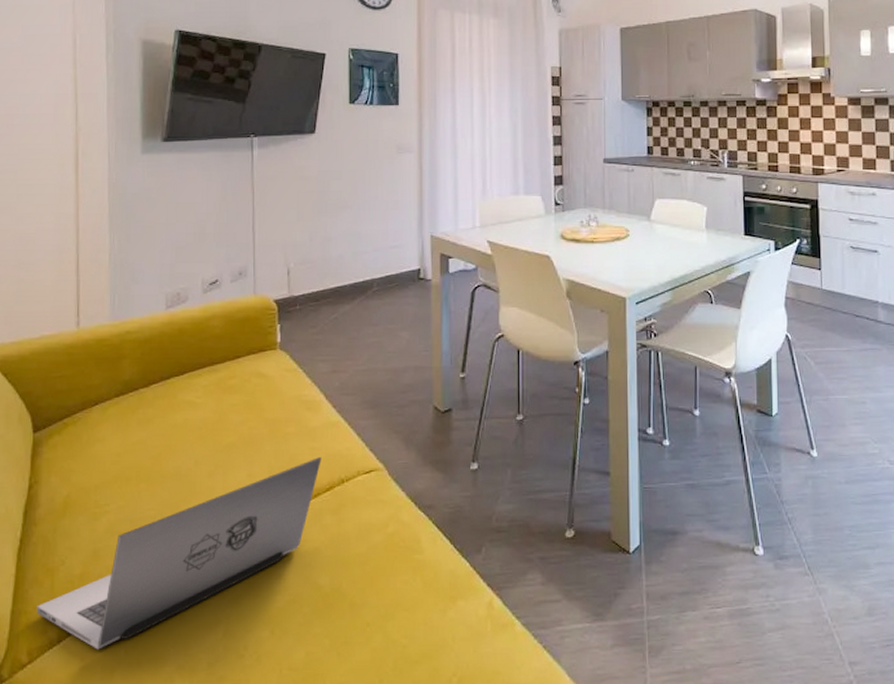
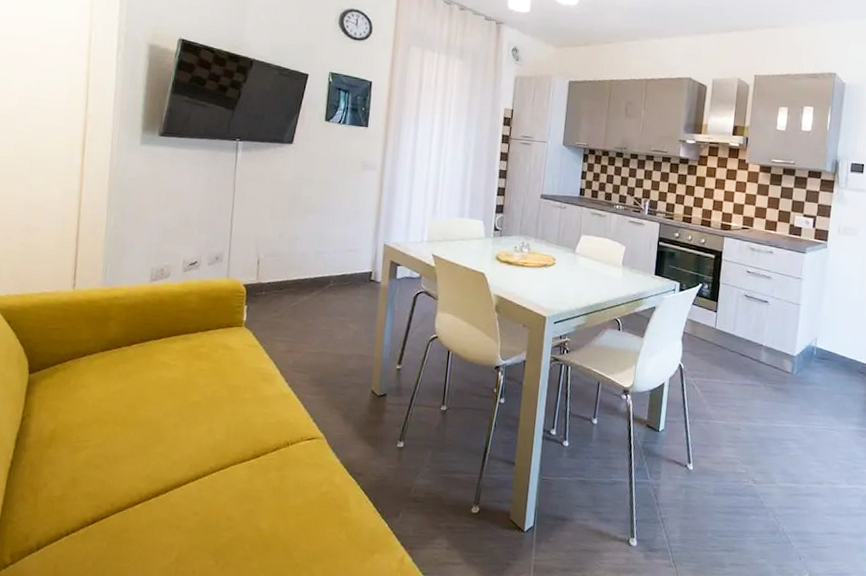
laptop: present [37,457,321,650] -> none [21,422,272,560]

